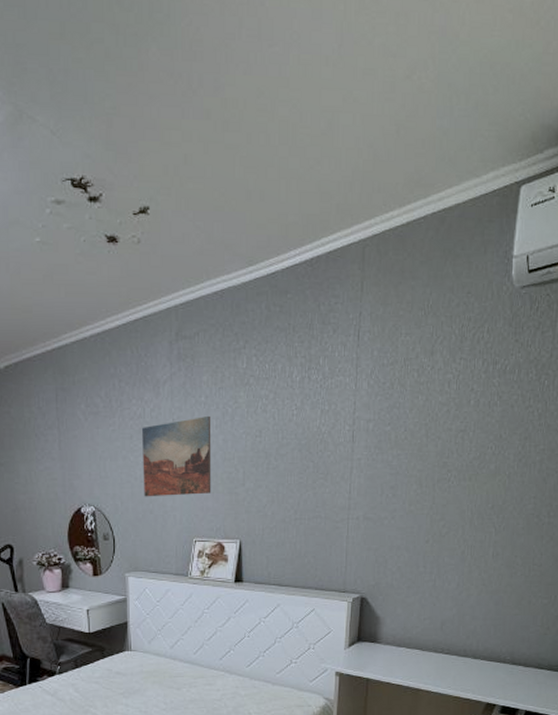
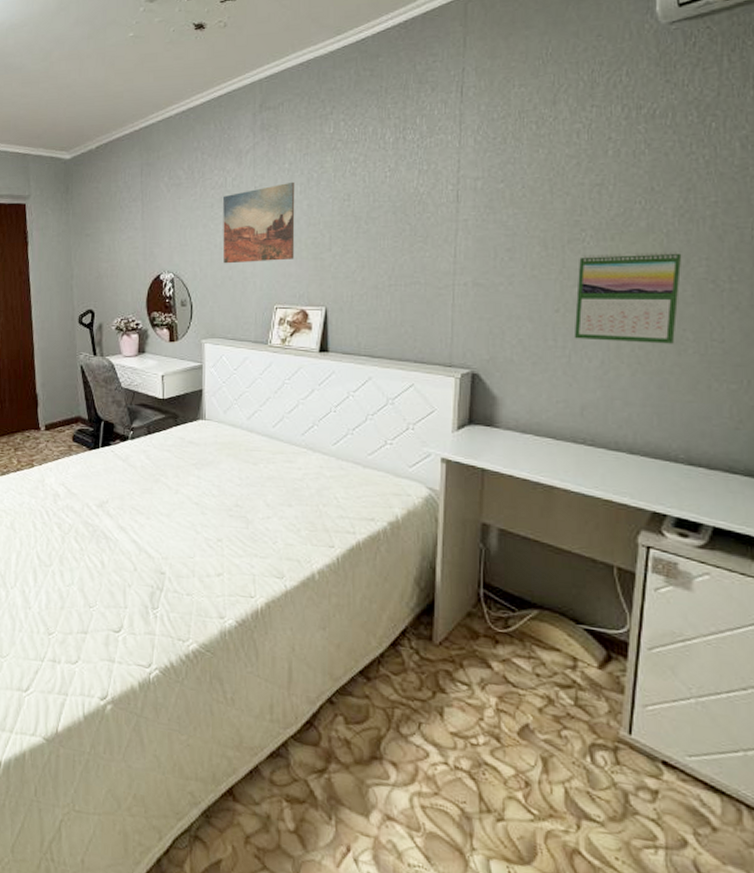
calendar: none [438,491,518,568] -> present [574,251,682,344]

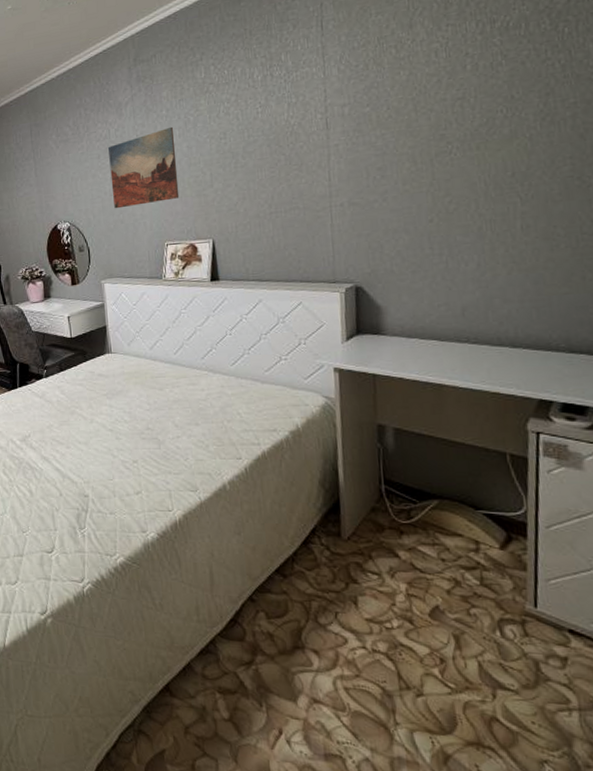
calendar: present [574,251,682,344] -> none [448,153,547,246]

